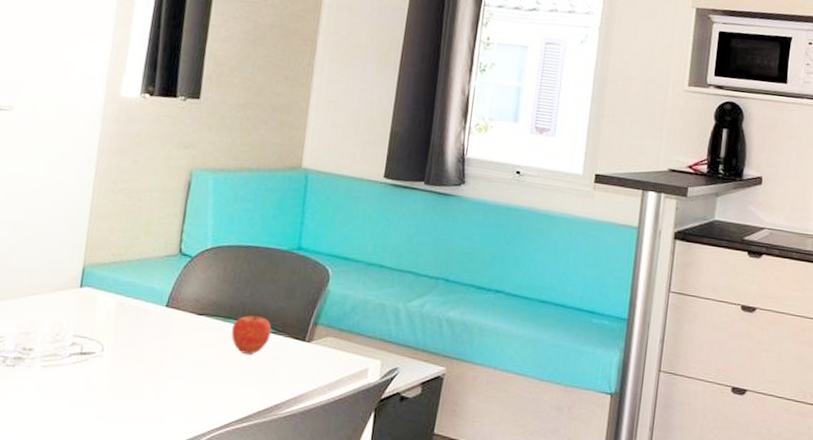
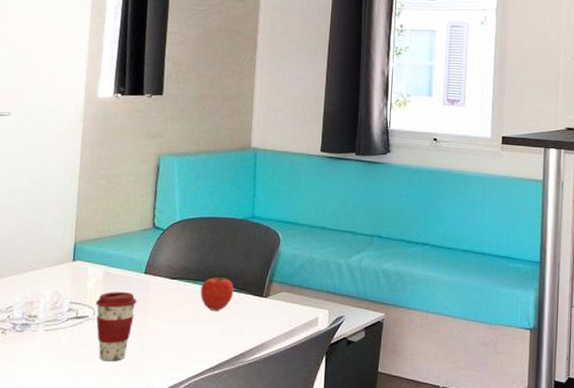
coffee cup: none [104,325,155,407] -> present [96,291,137,362]

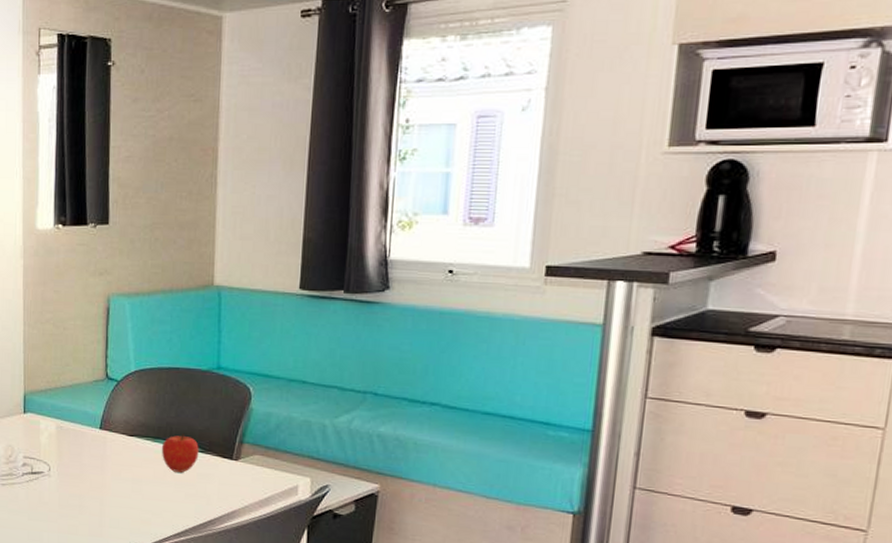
coffee cup: present [96,291,137,362] -> none [51,447,93,521]

